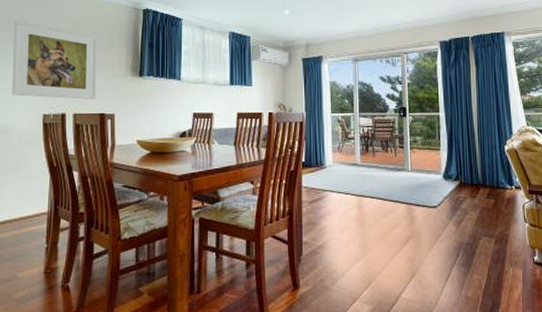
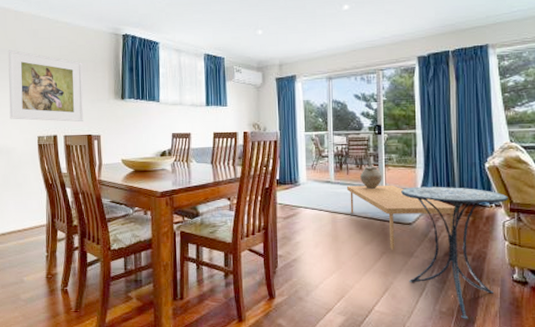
coffee table: none [372,167,480,234] -> present [346,185,458,250]
ceramic pot: none [386,148,408,171] -> present [360,166,382,189]
side table: none [426,168,527,305] -> present [401,186,508,320]

